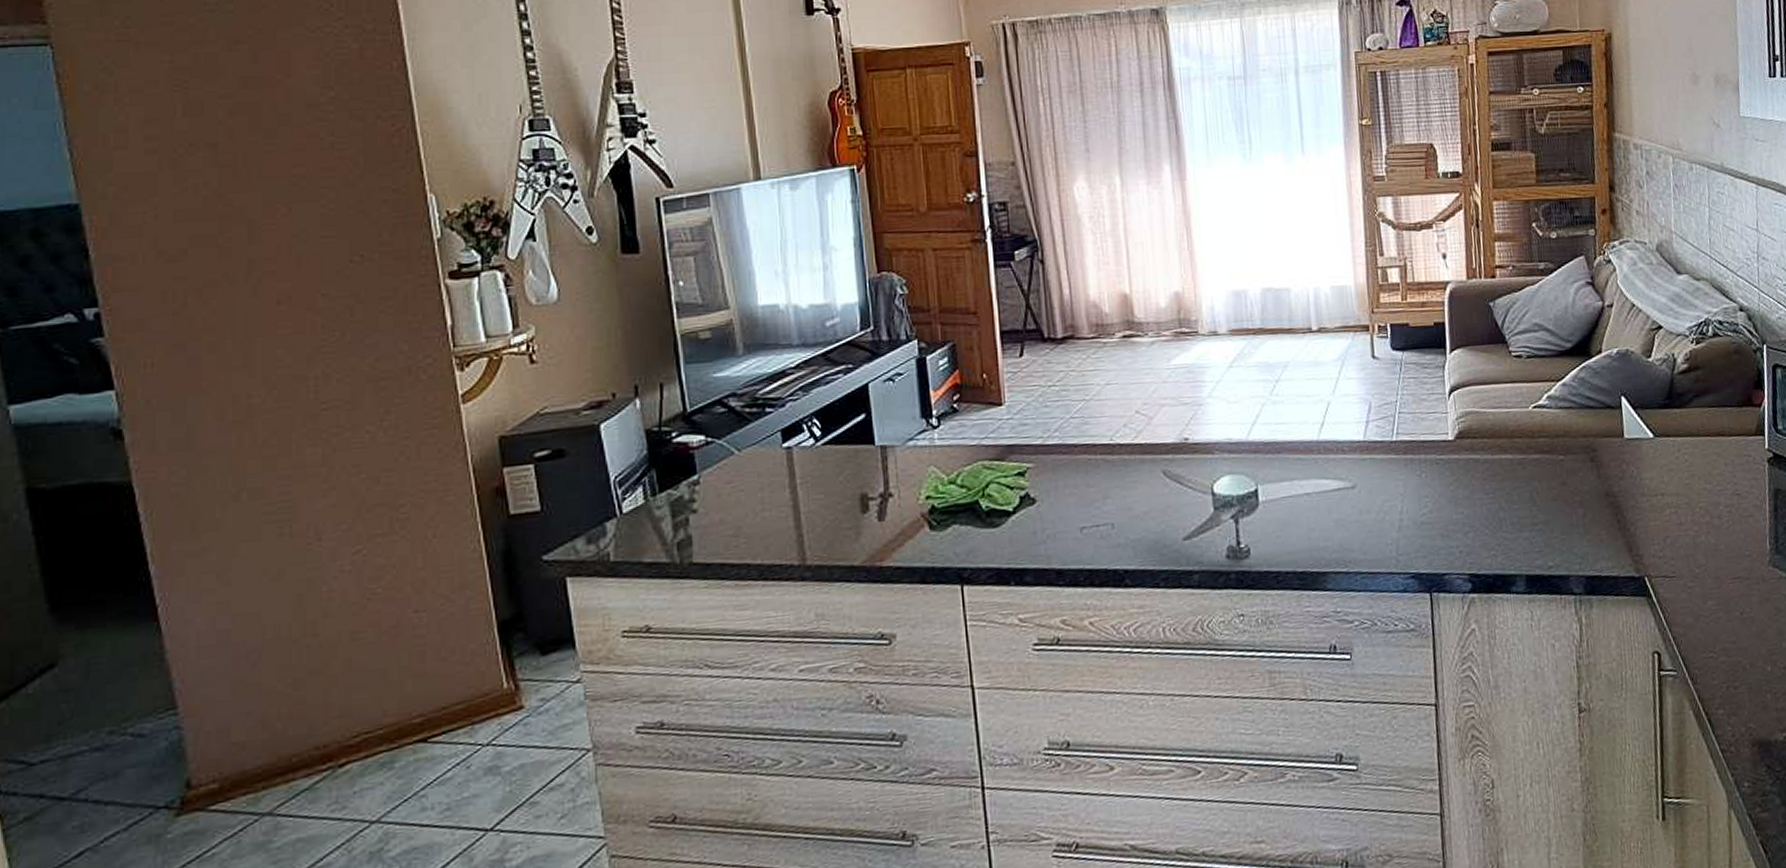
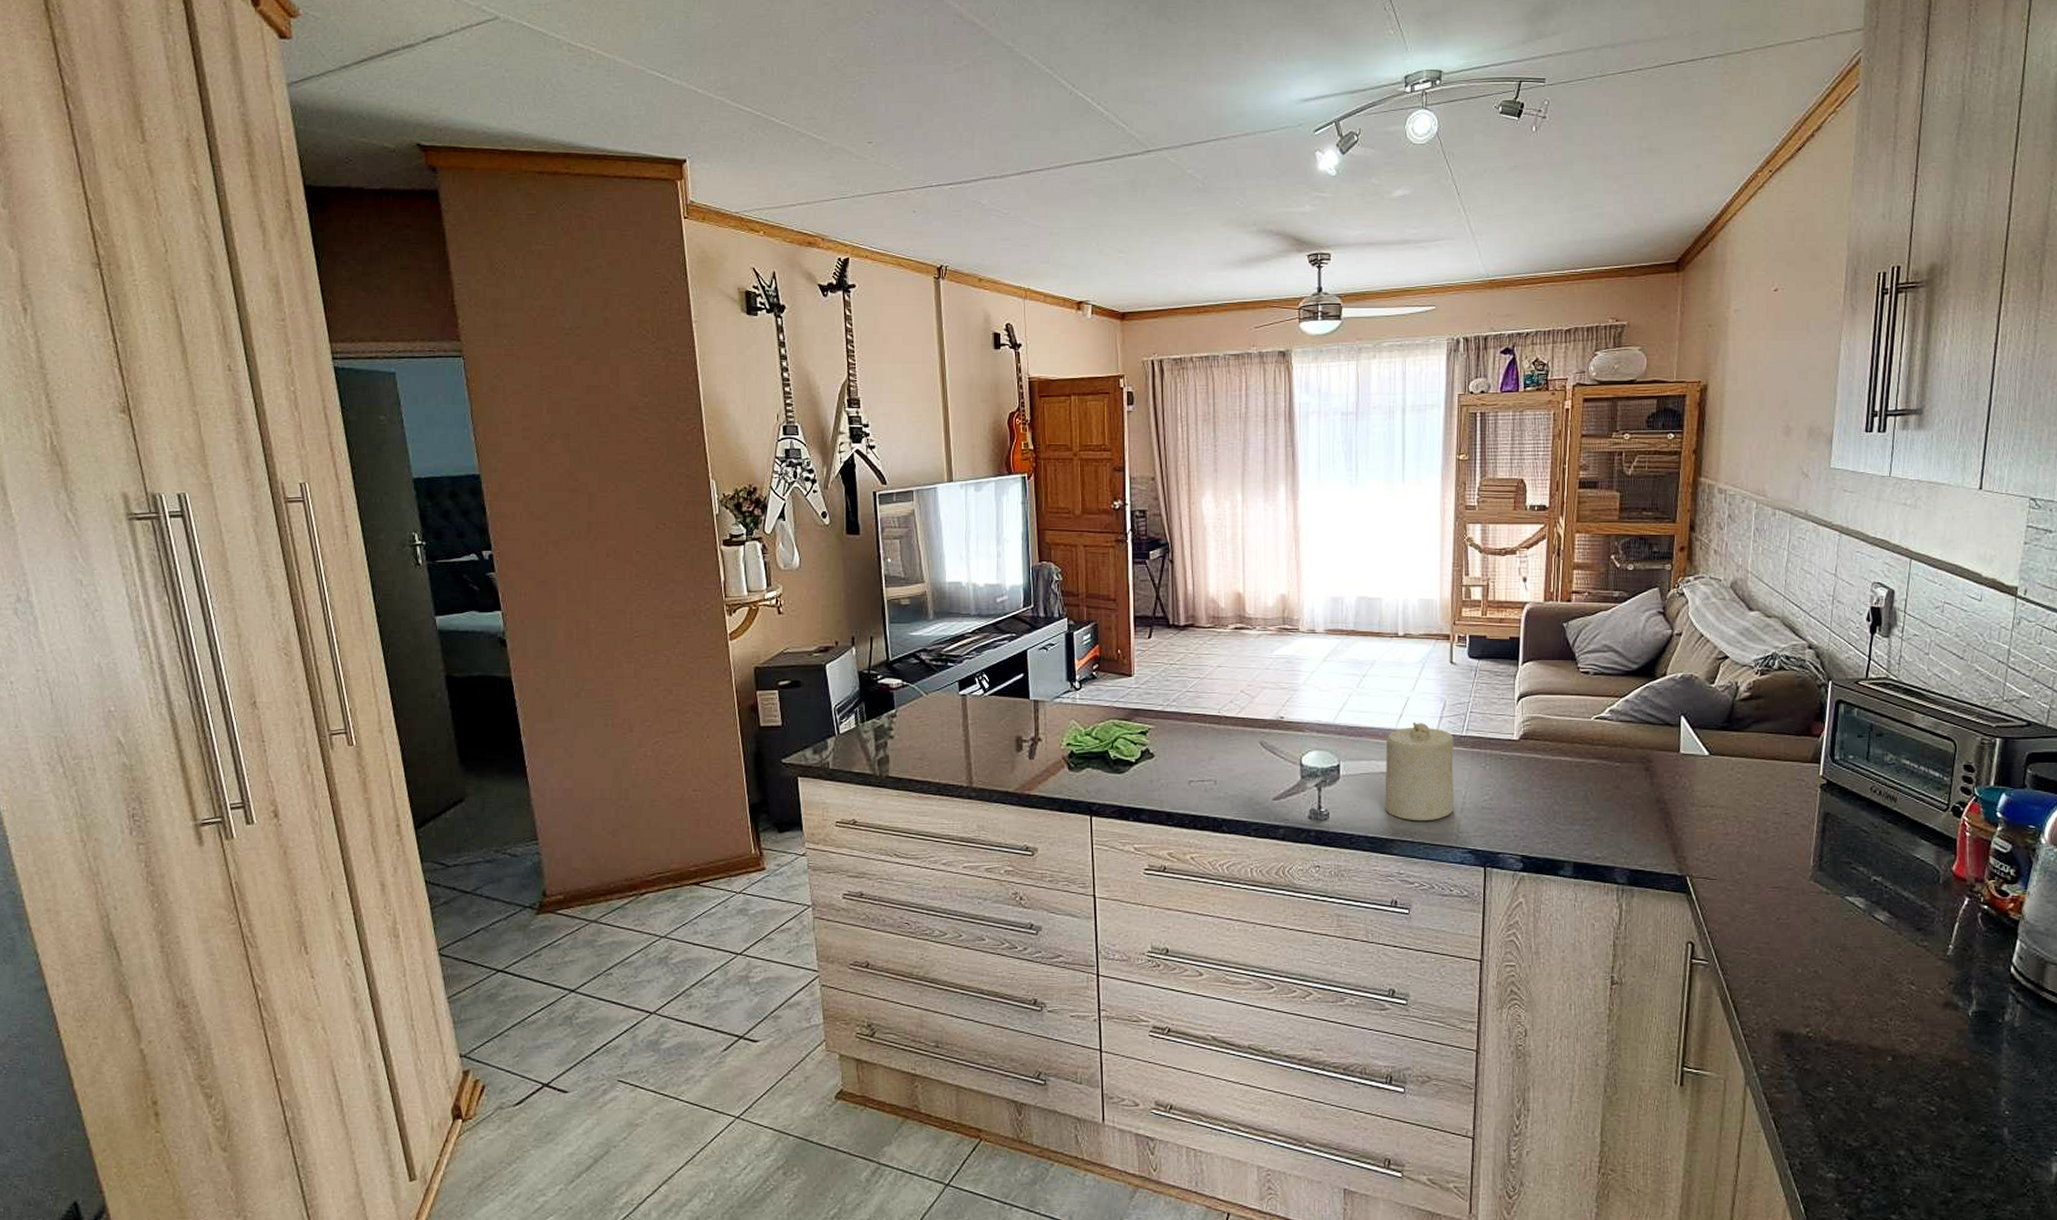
candle: none [1308,430,1391,547] -> present [1385,722,1454,821]

